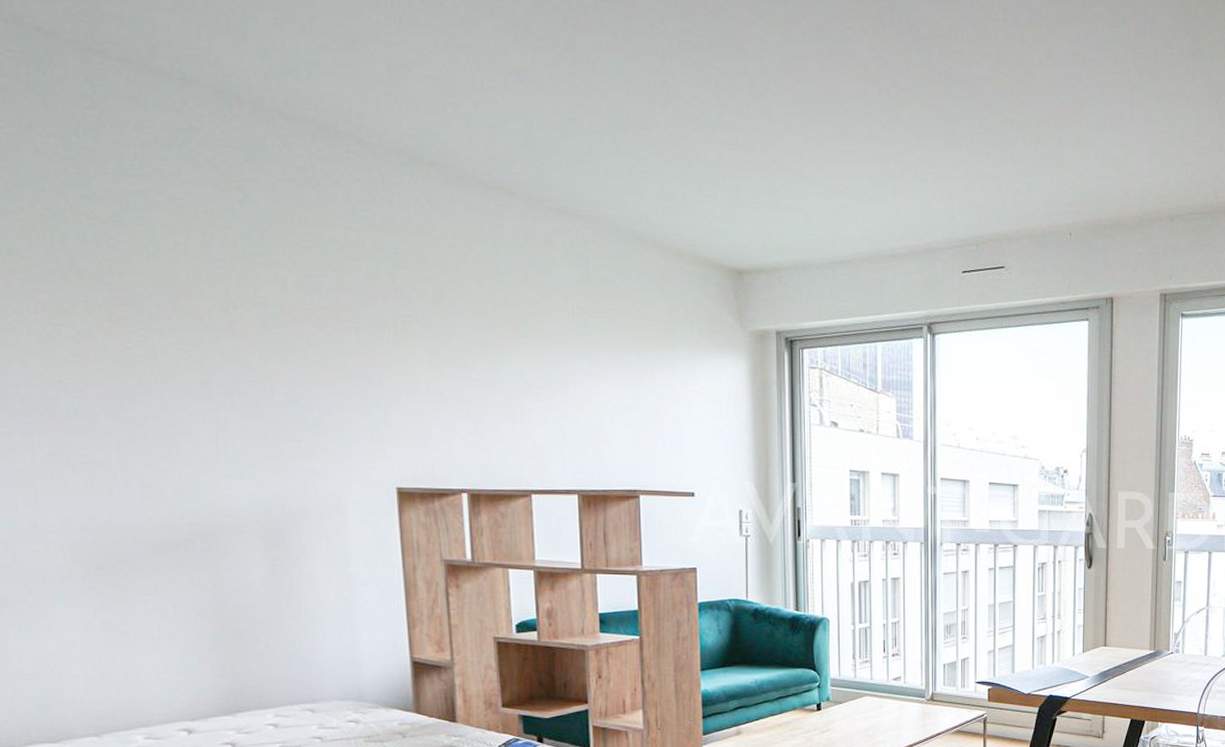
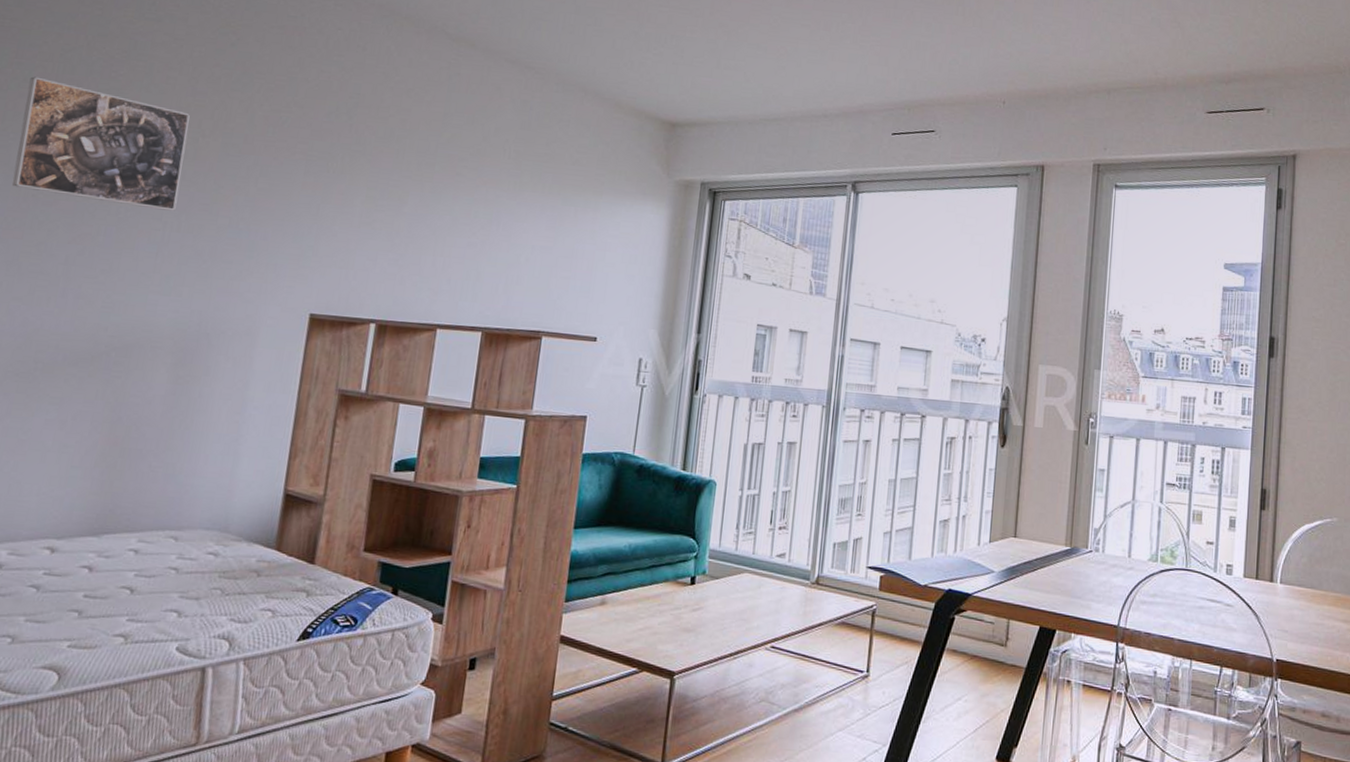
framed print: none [15,248,224,390] -> present [12,76,190,211]

